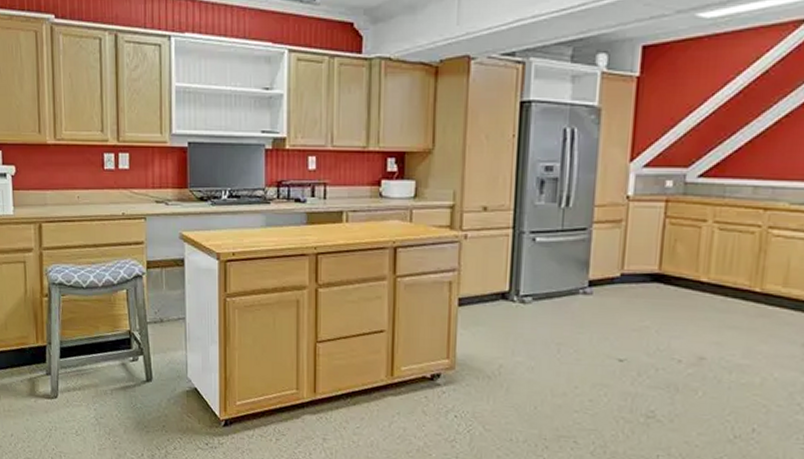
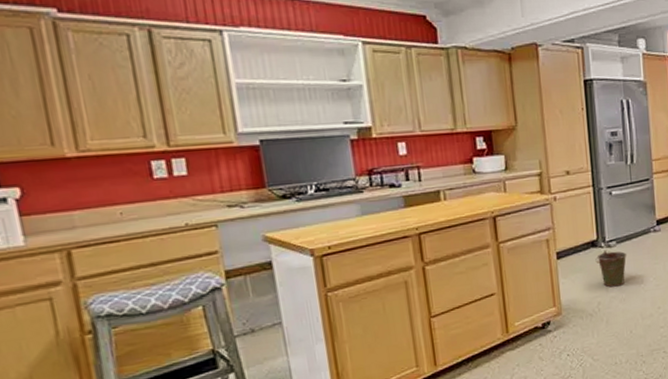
bucket: none [503,306,544,351] -> present [595,251,627,288]

